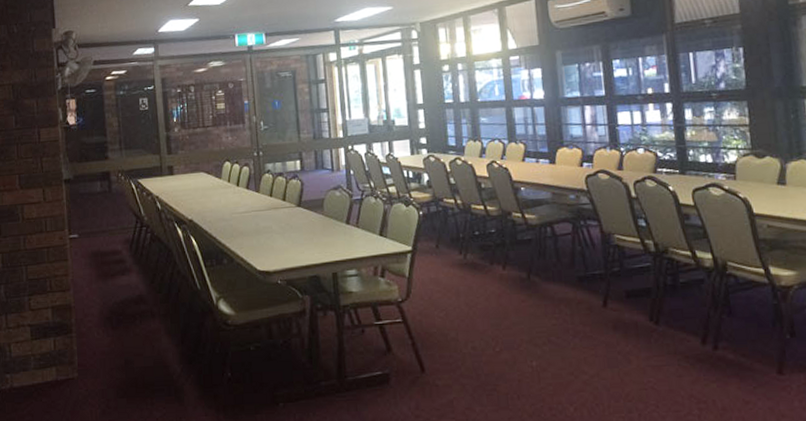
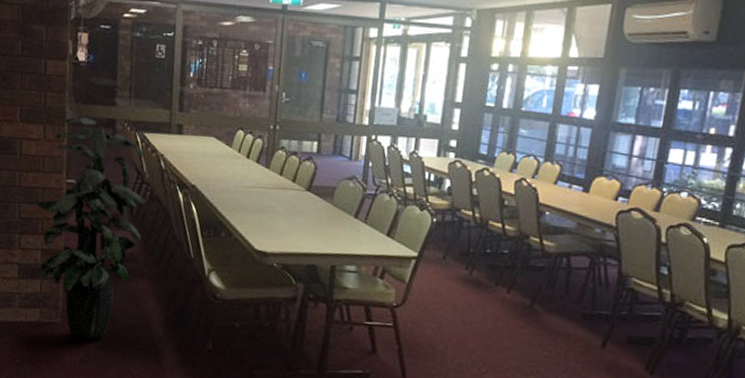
indoor plant: none [39,174,148,389] -> present [33,116,145,339]

